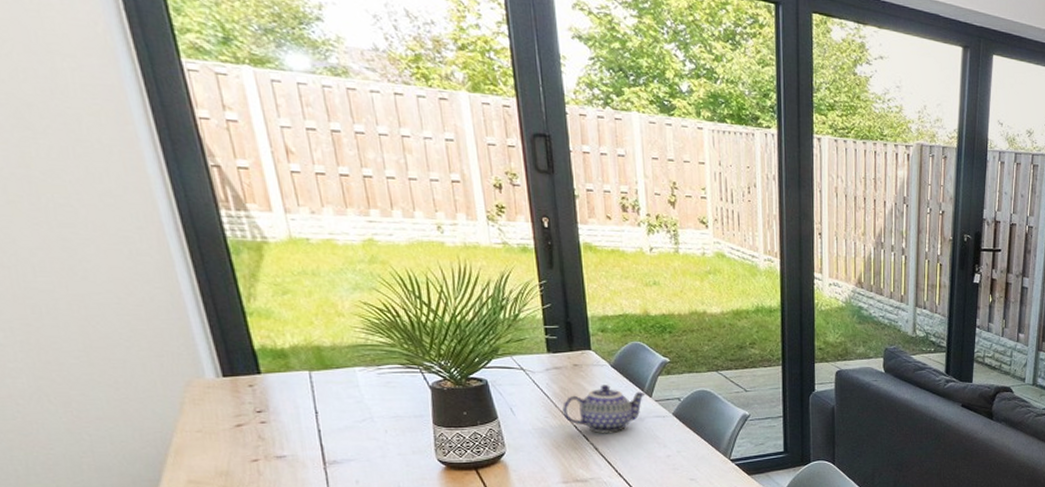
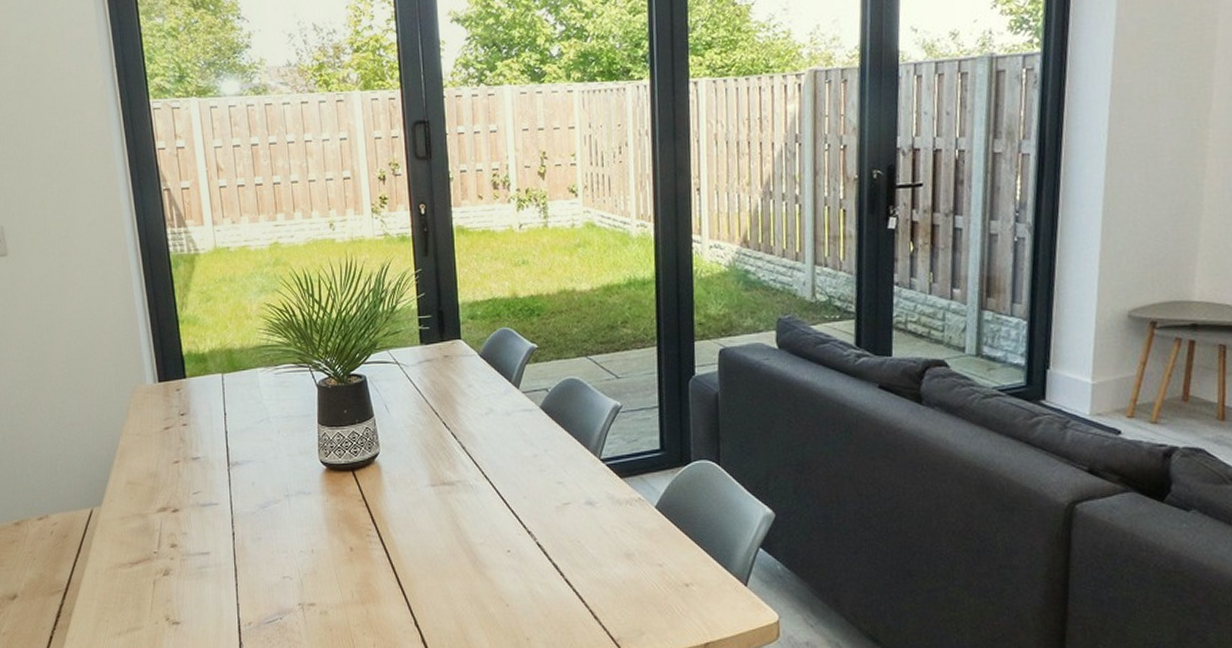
teapot: present [562,385,647,433] -> none [433,377,514,430]

